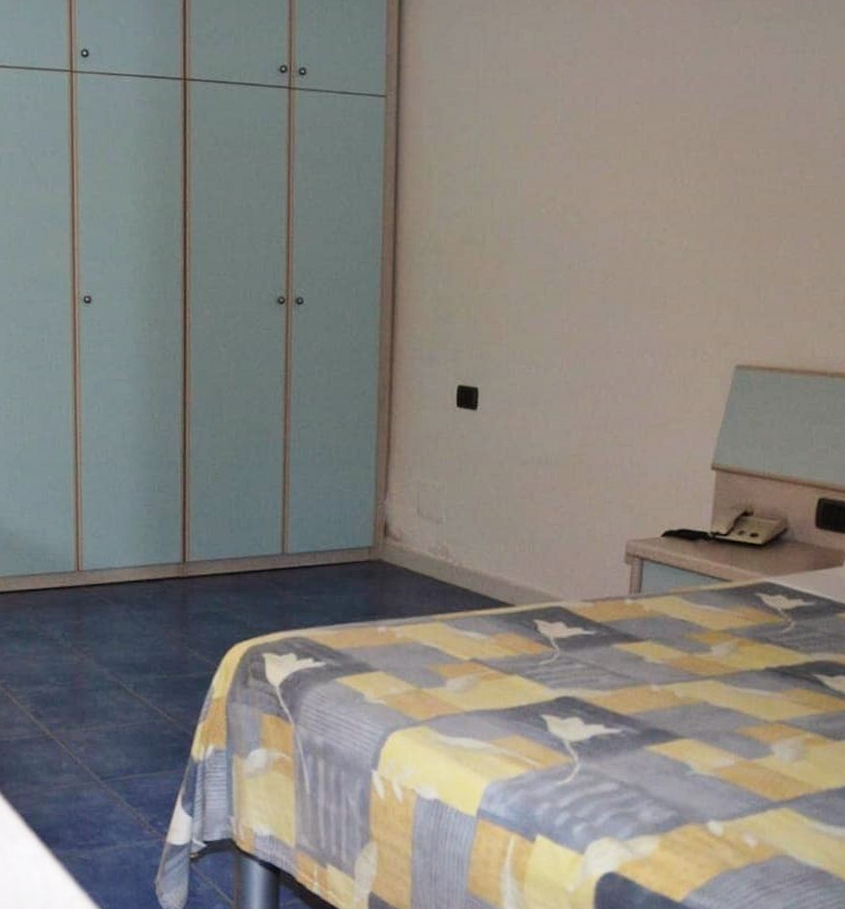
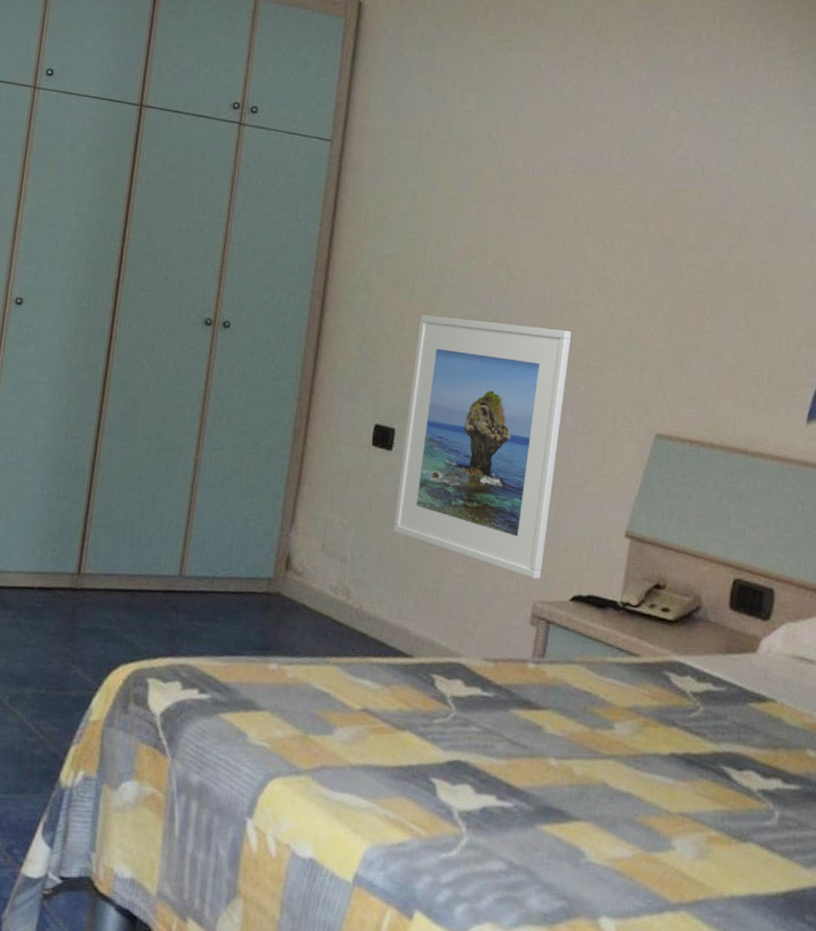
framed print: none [485,269,647,520] -> present [393,314,572,580]

